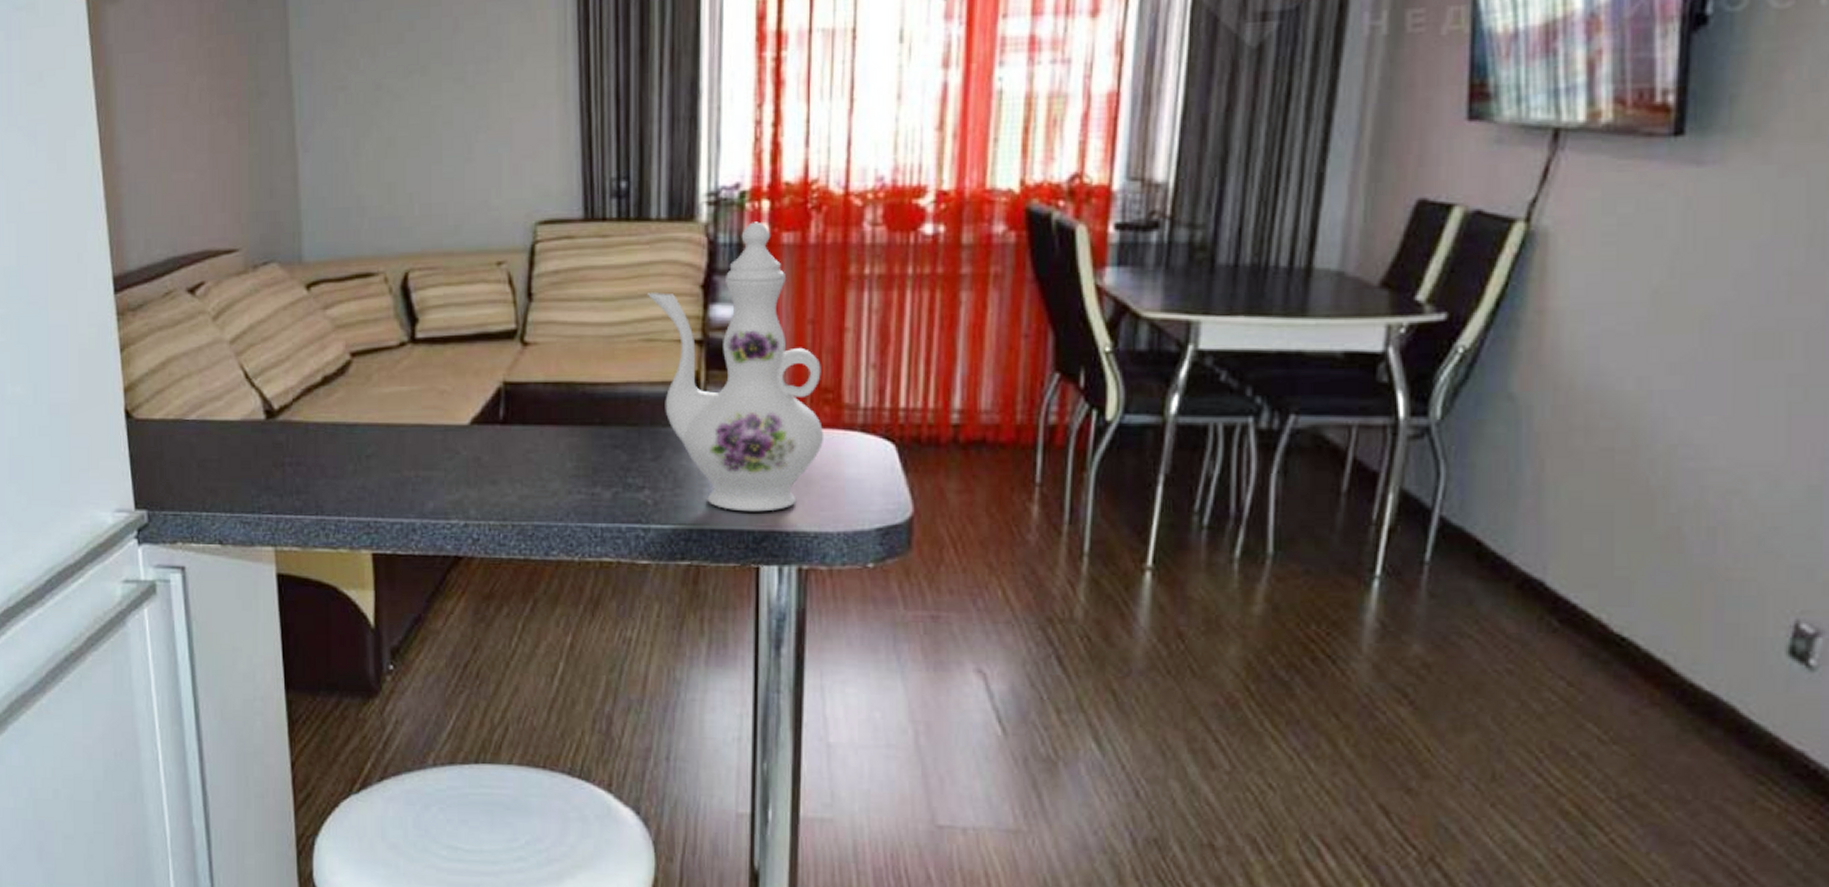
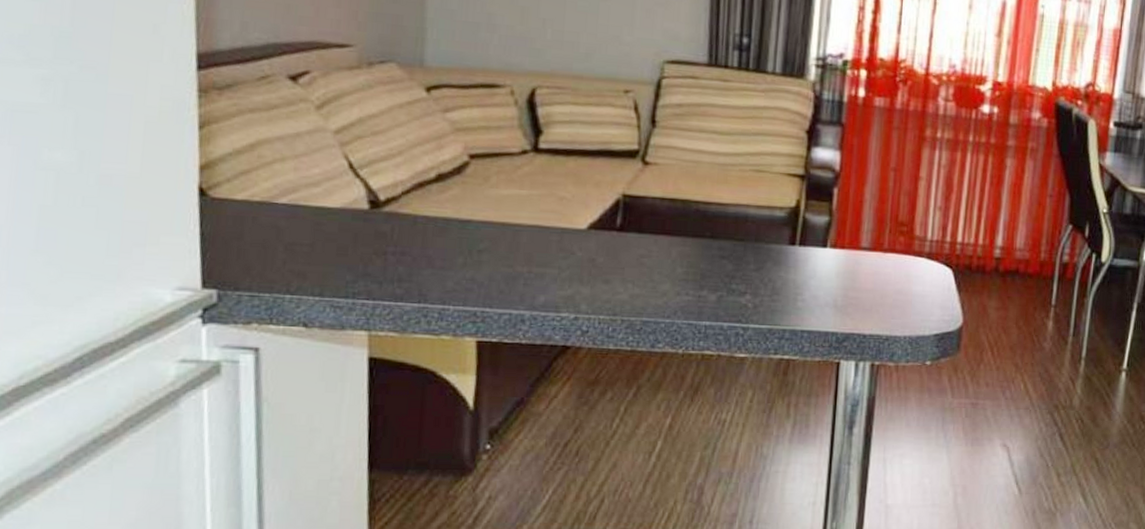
ewer: present [646,221,825,512] -> none [759,86,899,318]

